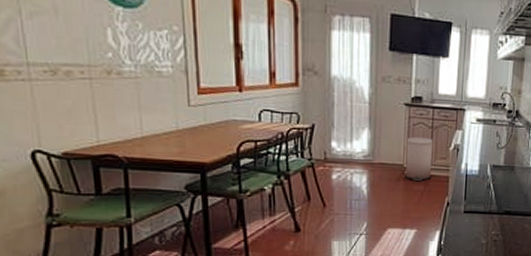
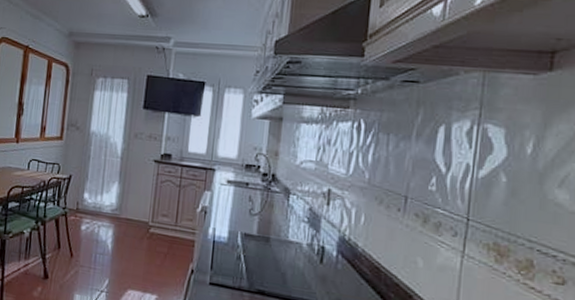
pedal bin: present [405,136,434,181] -> none [149,194,181,242]

